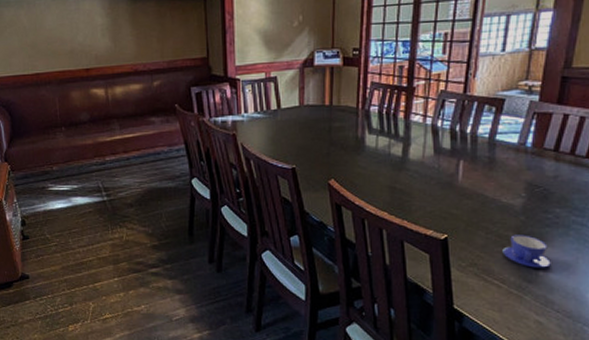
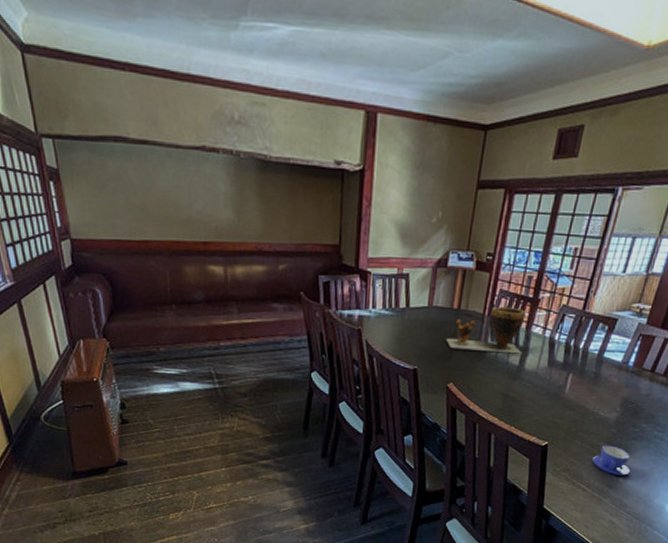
clay pot: none [322,98,404,145] -> present [446,306,526,354]

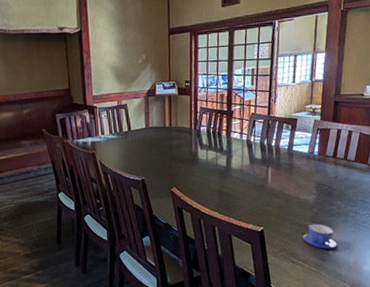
clay pot: present [446,306,526,354] -> none [164,120,227,159]

